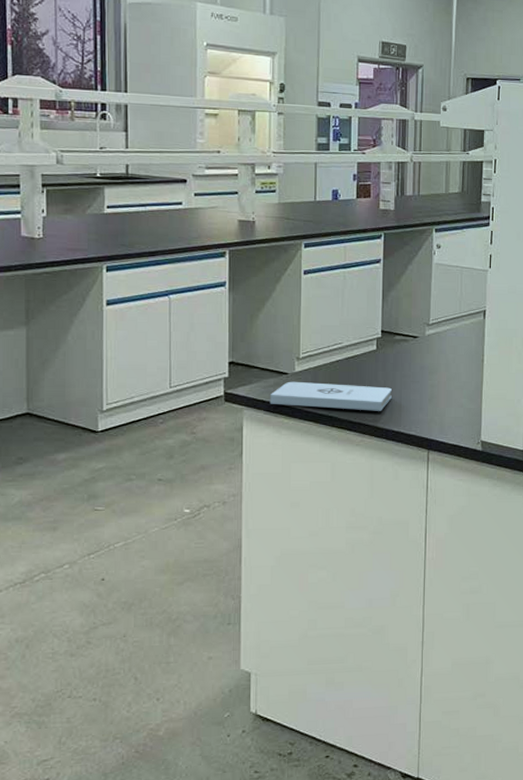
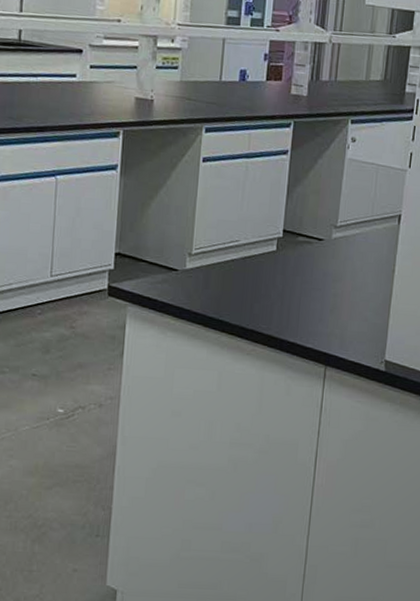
notepad: present [269,381,392,411] -> none [156,278,290,319]

